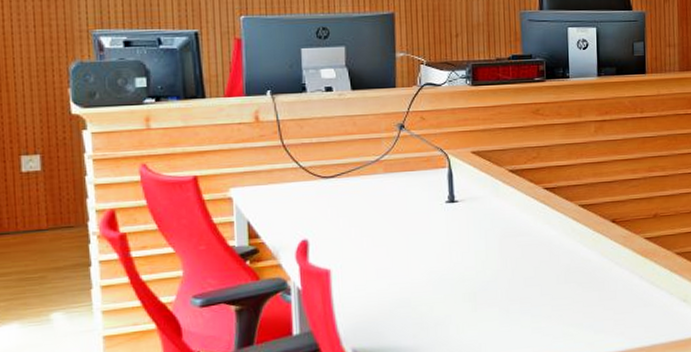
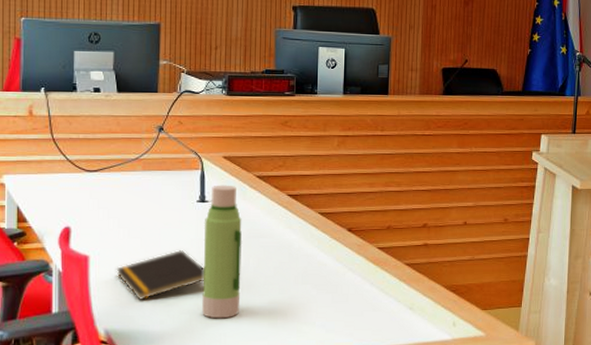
notepad: none [361,255,460,315] -> present [116,249,205,301]
water bottle: none [454,182,500,328] -> present [202,185,243,319]

